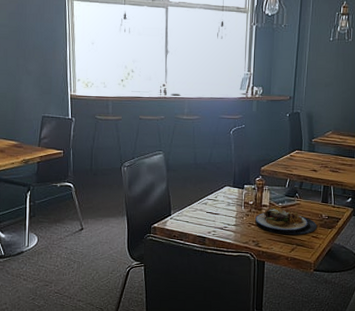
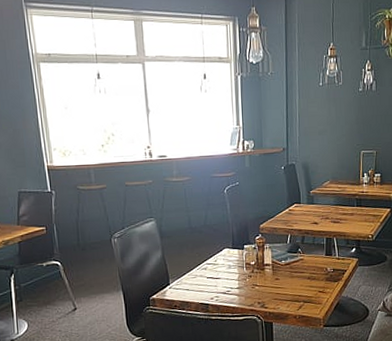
plate: present [255,205,318,235] -> none [258,263,324,293]

